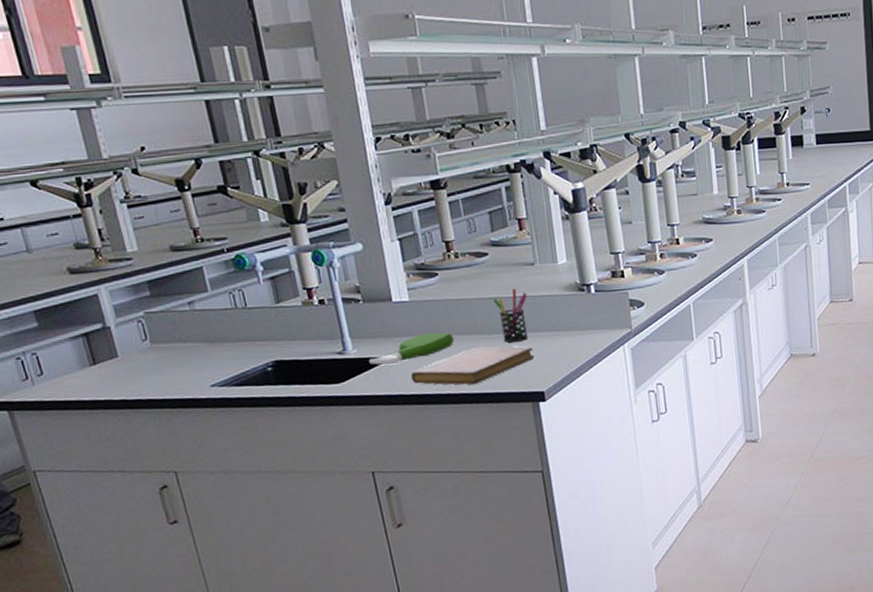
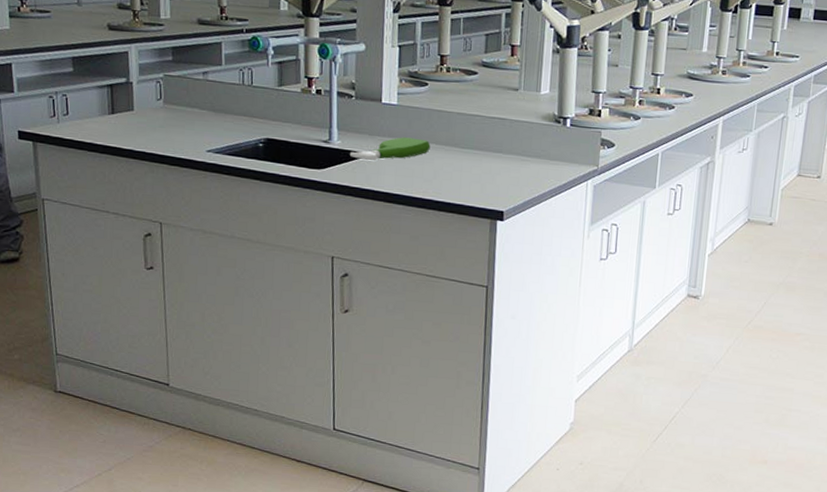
notebook: present [411,346,535,385] -> none [385,158,502,193]
pen holder: present [493,288,529,343] -> none [473,109,506,161]

